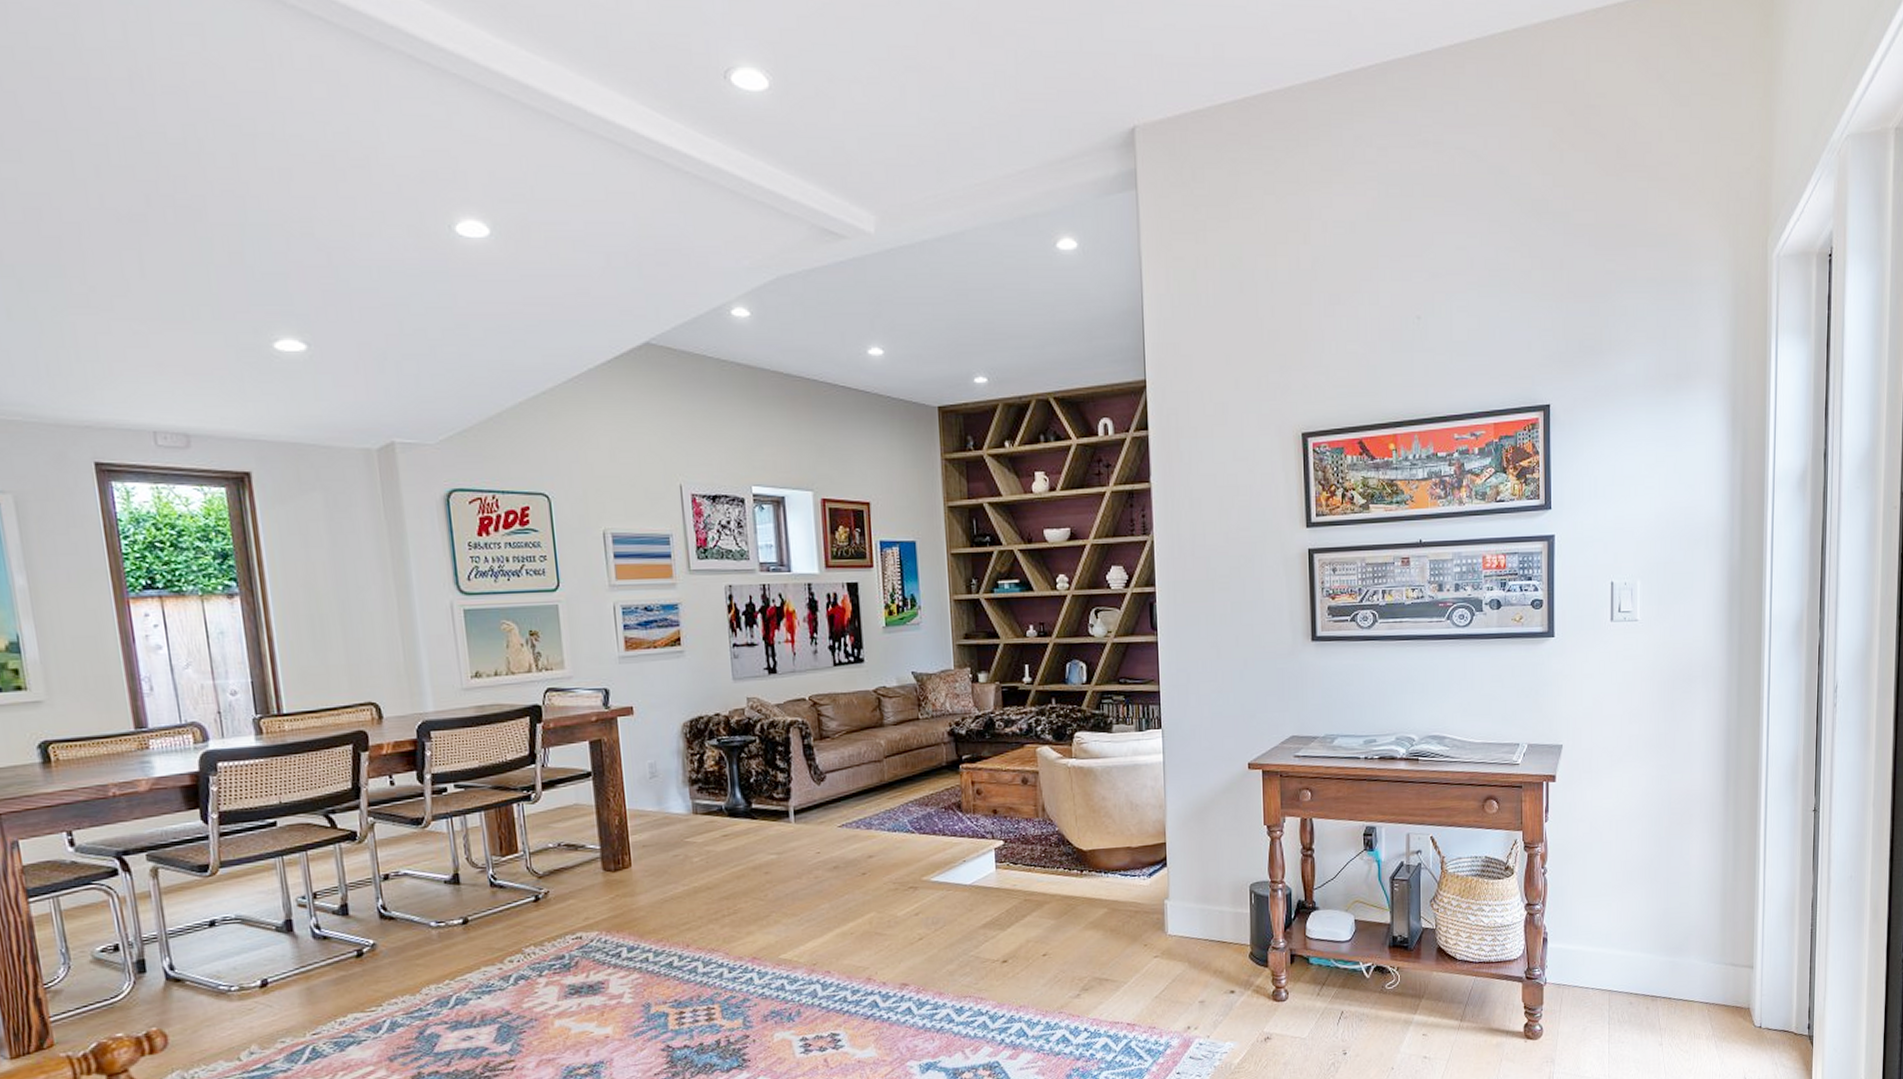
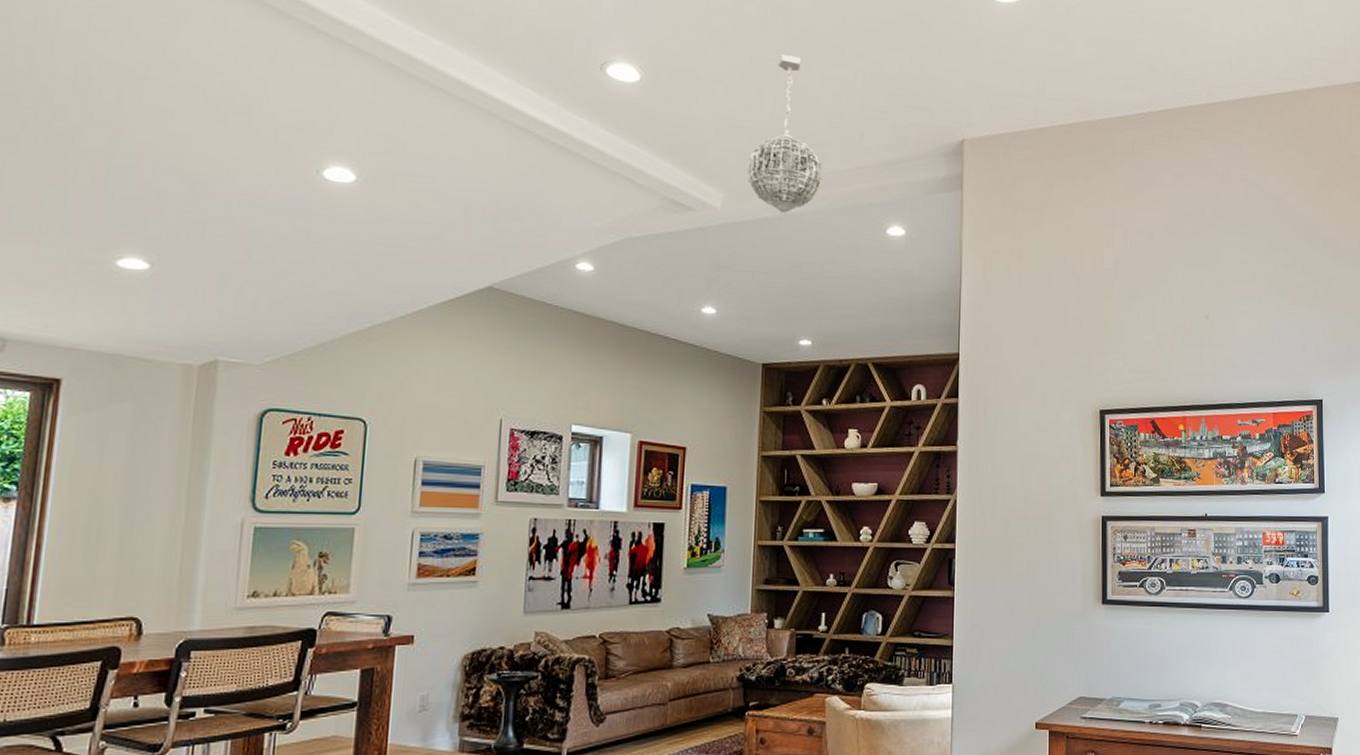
pendant light: none [897,39,981,239] -> present [746,54,823,218]

